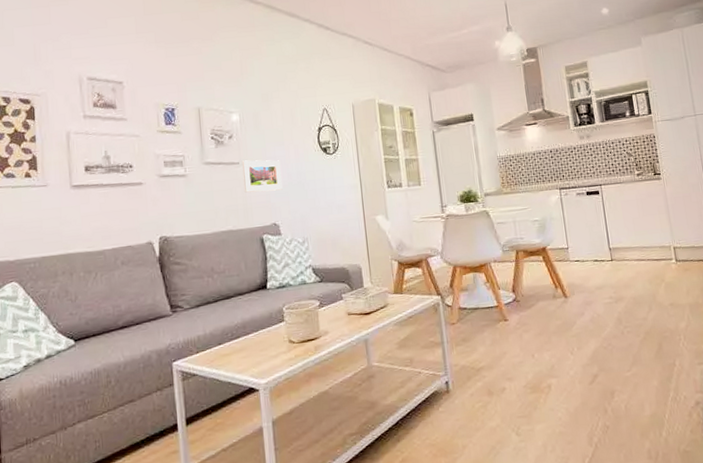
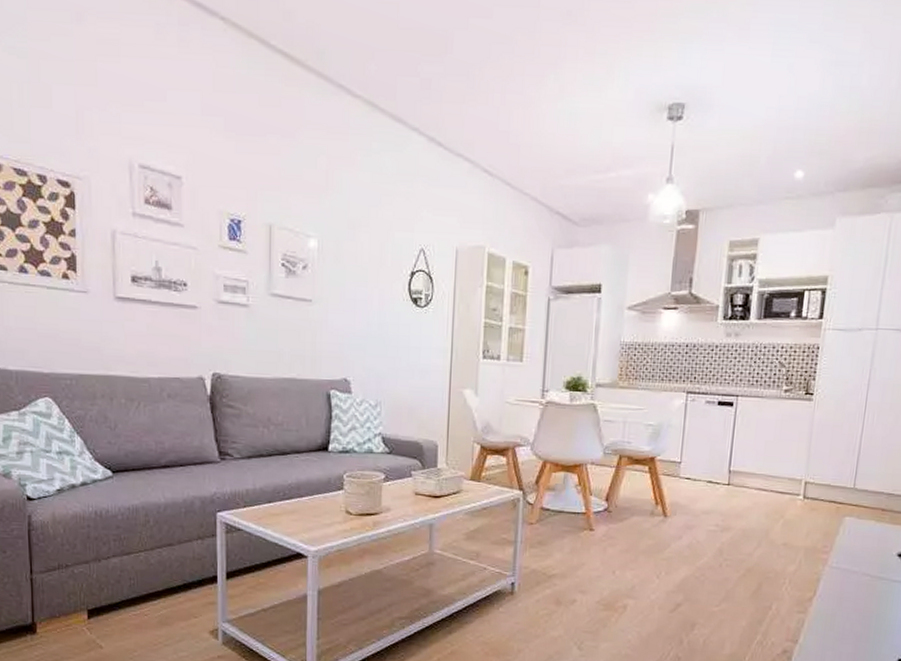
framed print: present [241,160,283,193] -> none [314,298,360,341]

